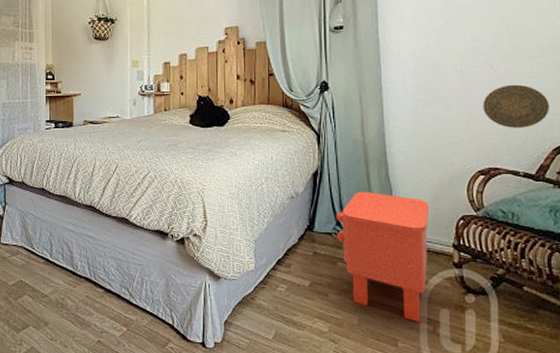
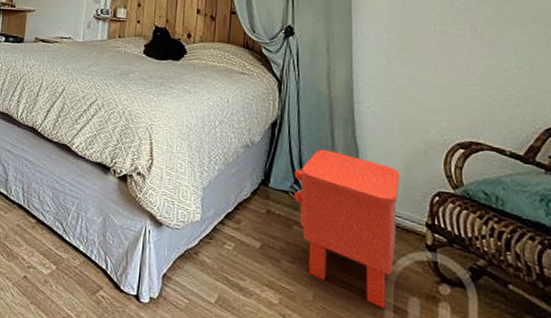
decorative plate: present [483,84,550,128] -> none [464,52,541,102]

